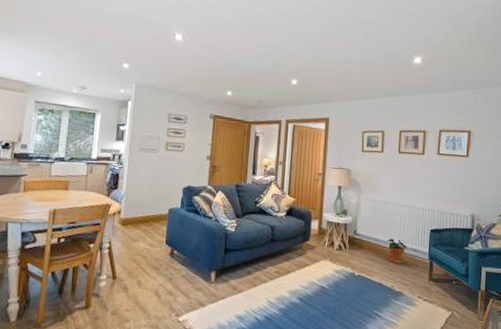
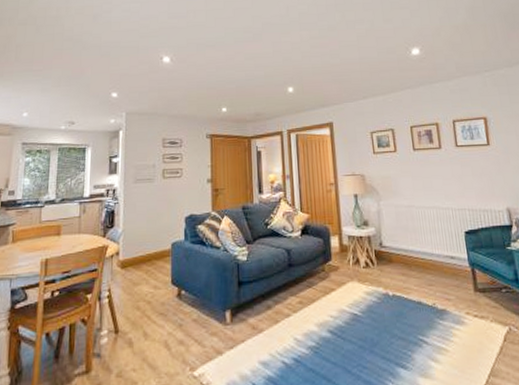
potted plant: present [388,238,407,264] -> none [419,247,442,276]

